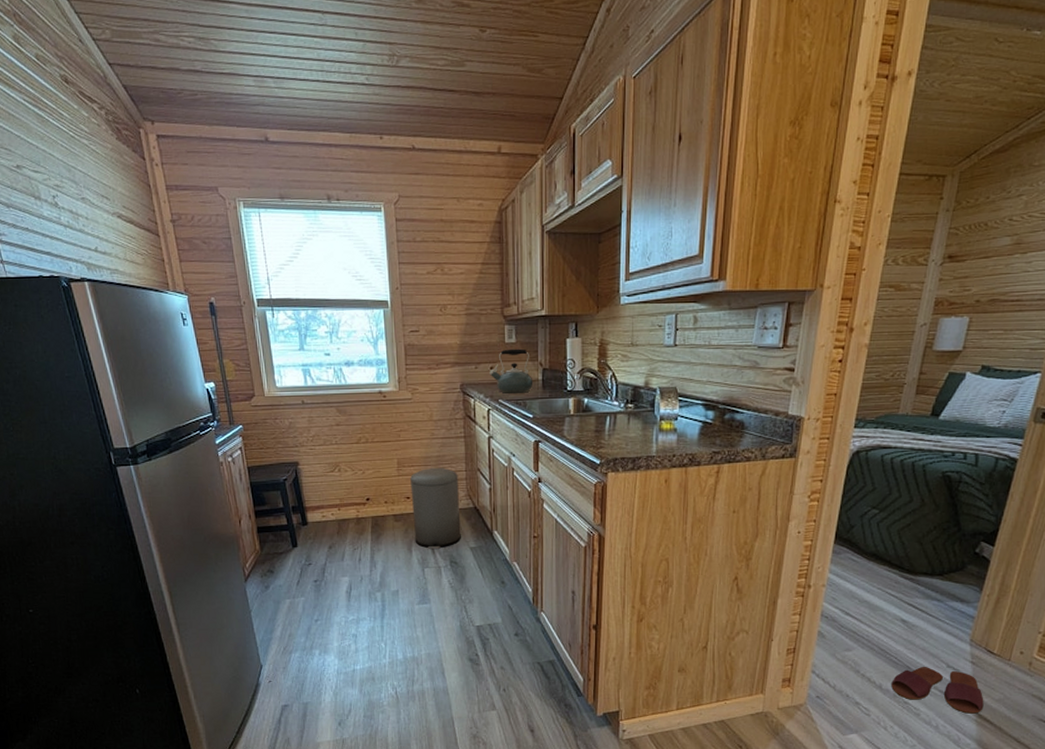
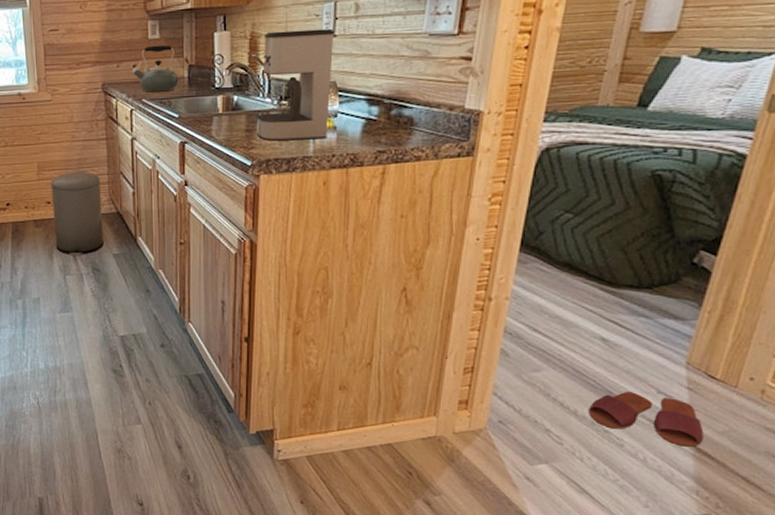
coffee maker: none [605,338,675,441] -> present [257,28,335,141]

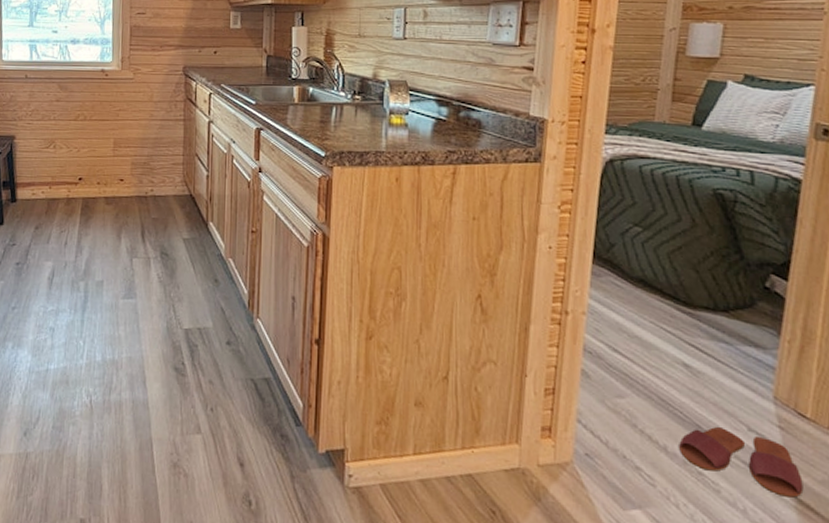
pedal bin: present [51,171,104,255] -> none [125,149,175,238]
kettle: present [132,44,179,93] -> none [213,34,257,79]
coffee maker: present [257,28,335,141] -> none [331,30,405,136]

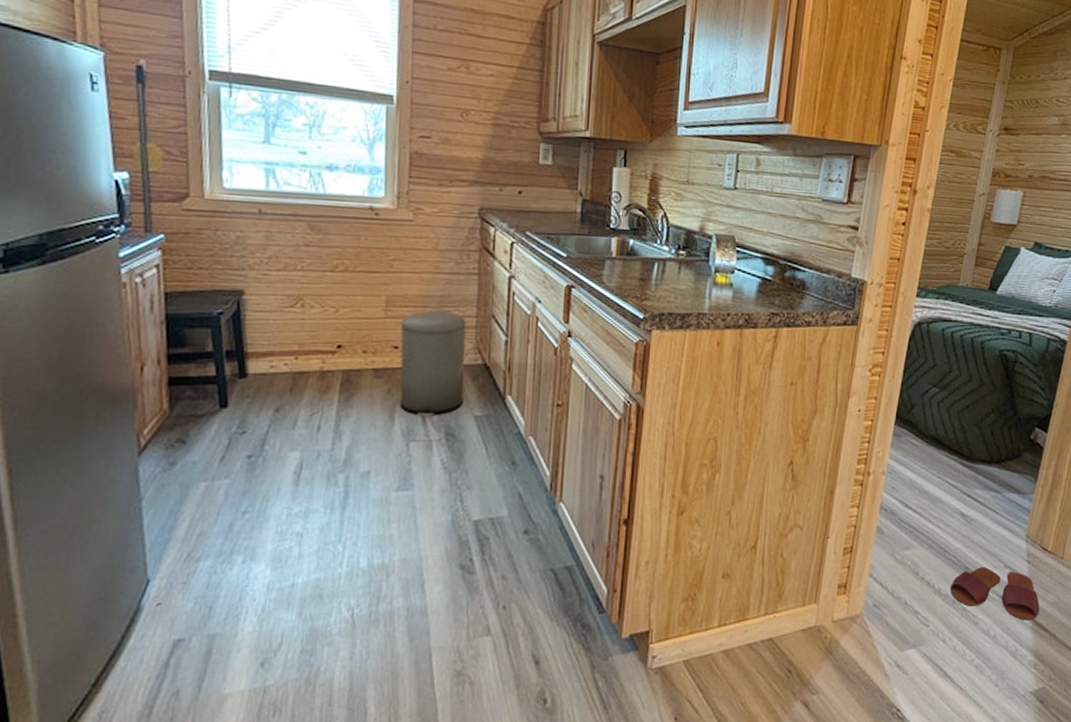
pedal bin: none [125,149,175,238] -> present [400,309,466,416]

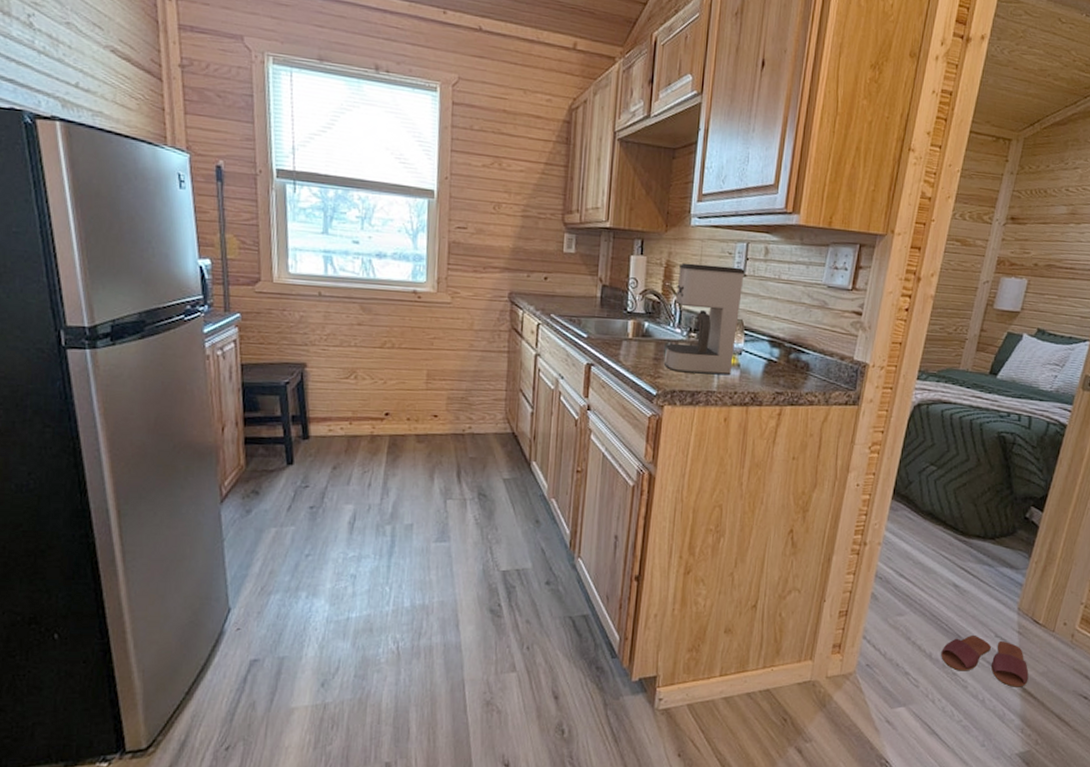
pedal bin: present [400,309,466,416] -> none [439,383,497,478]
coffee maker: none [652,175,736,296] -> present [664,262,745,376]

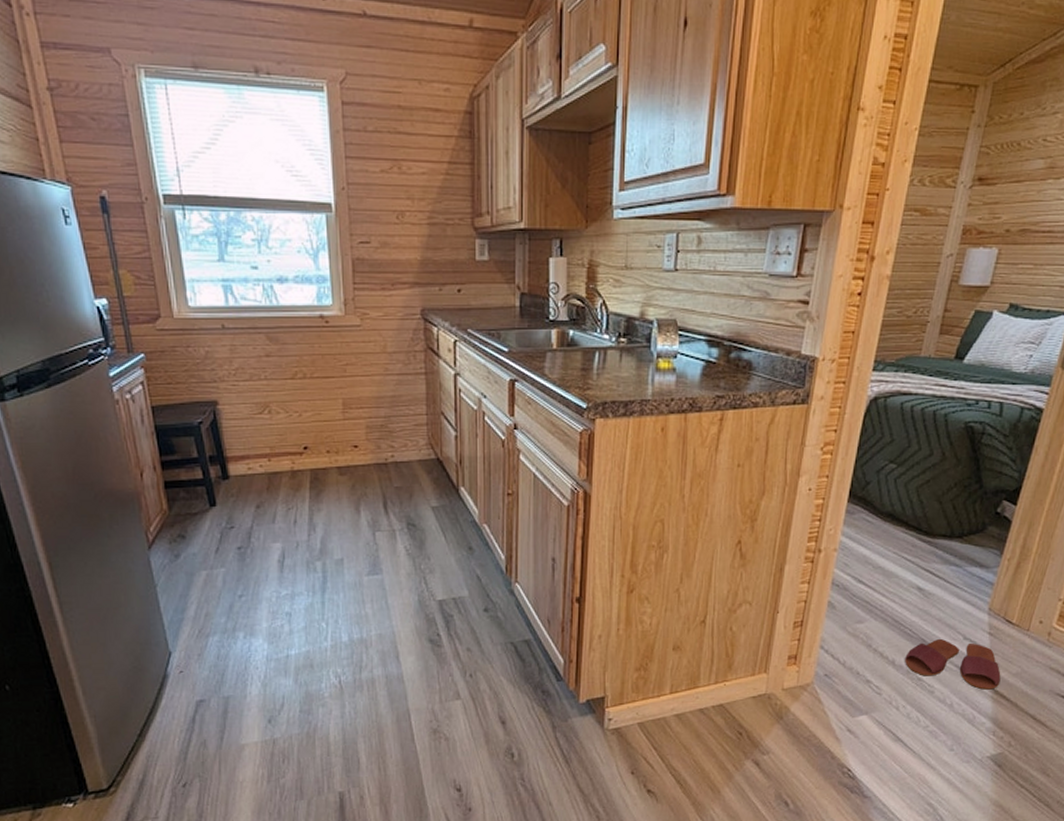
coffee maker: present [664,262,745,376] -> none [594,261,676,382]

